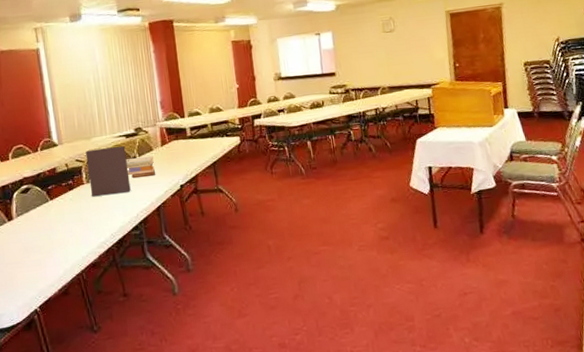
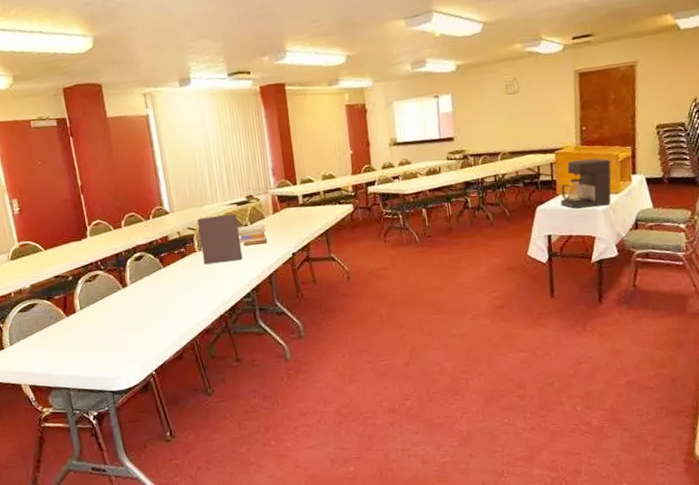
coffee maker: none [438,93,487,141] -> present [560,158,612,209]

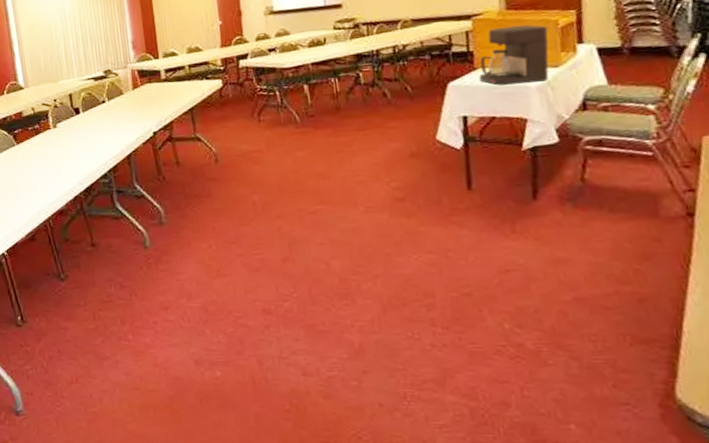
binder: present [197,214,243,265] -> none [52,89,100,142]
books: present [237,223,267,246] -> none [94,100,126,123]

